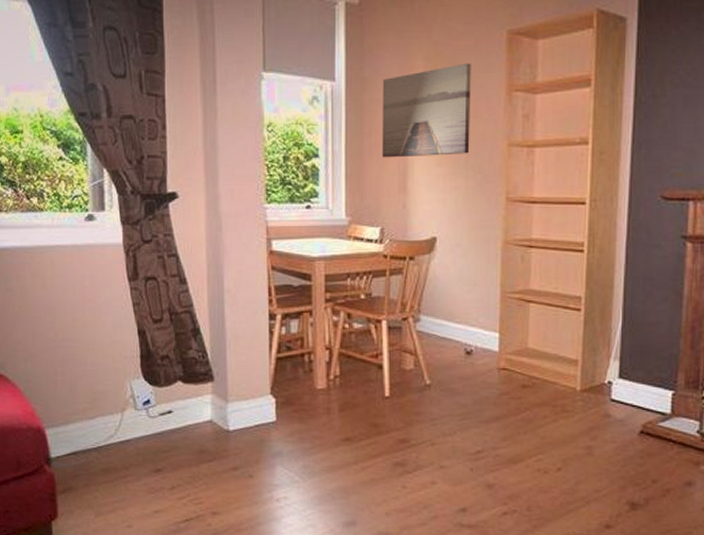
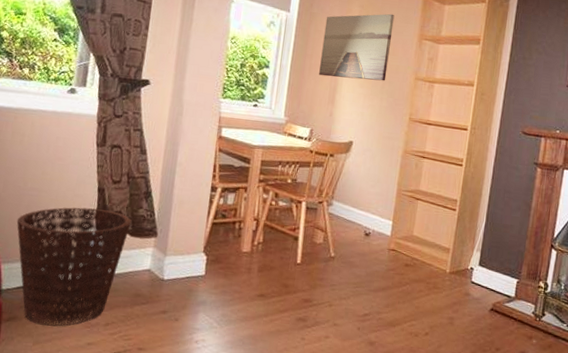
basket: none [54,355,181,495] -> present [16,207,131,327]

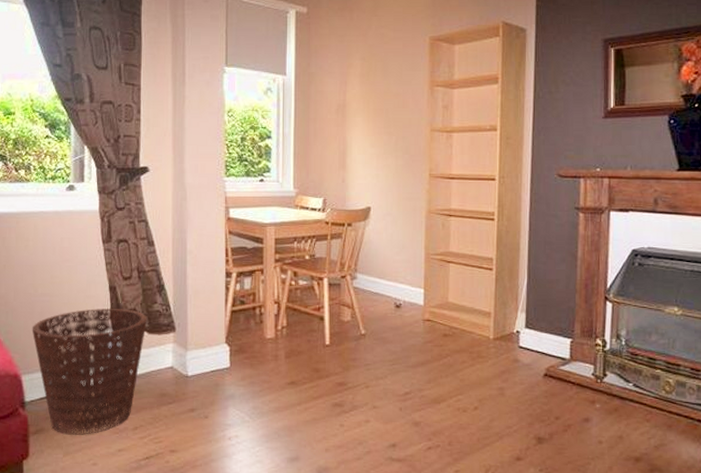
wall art: present [319,13,395,81] -> none [325,62,400,140]

